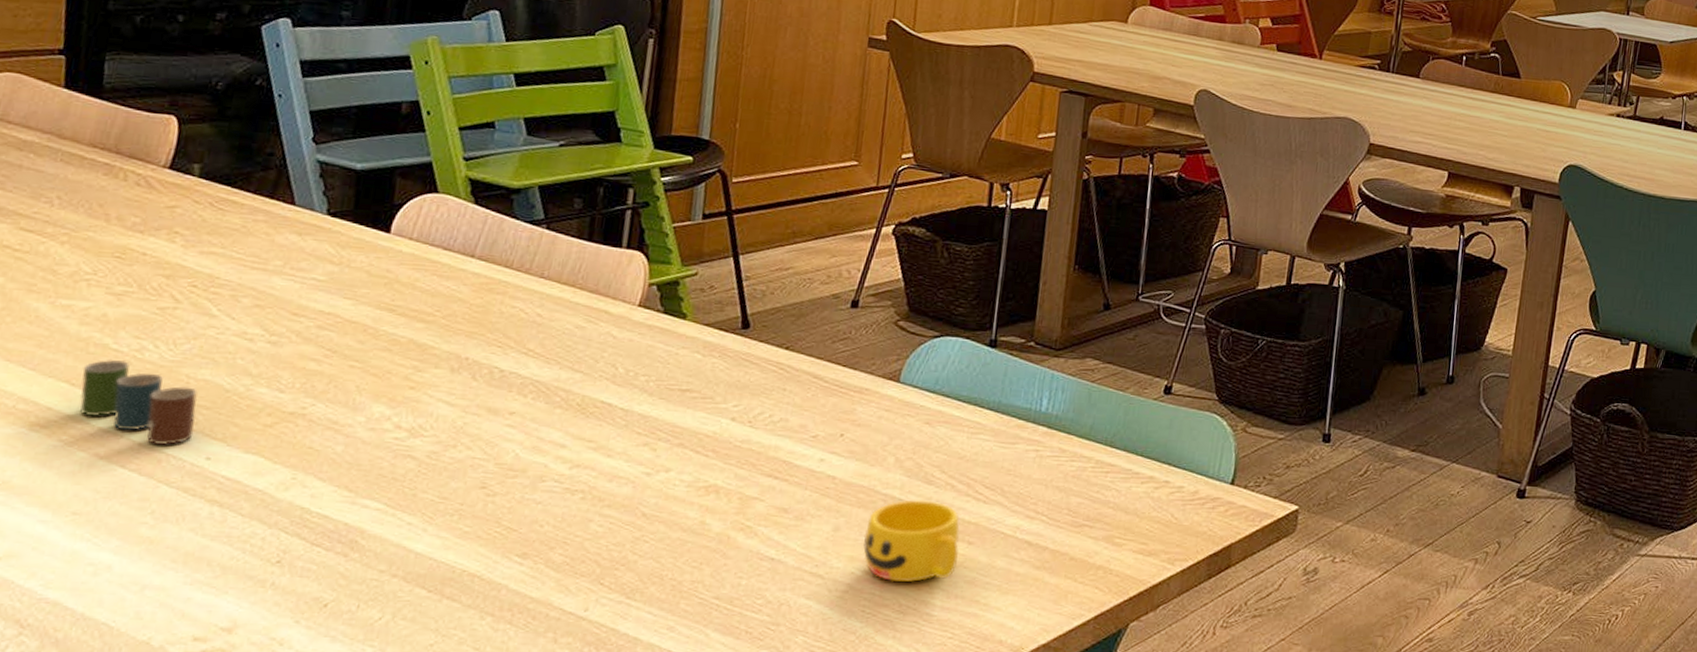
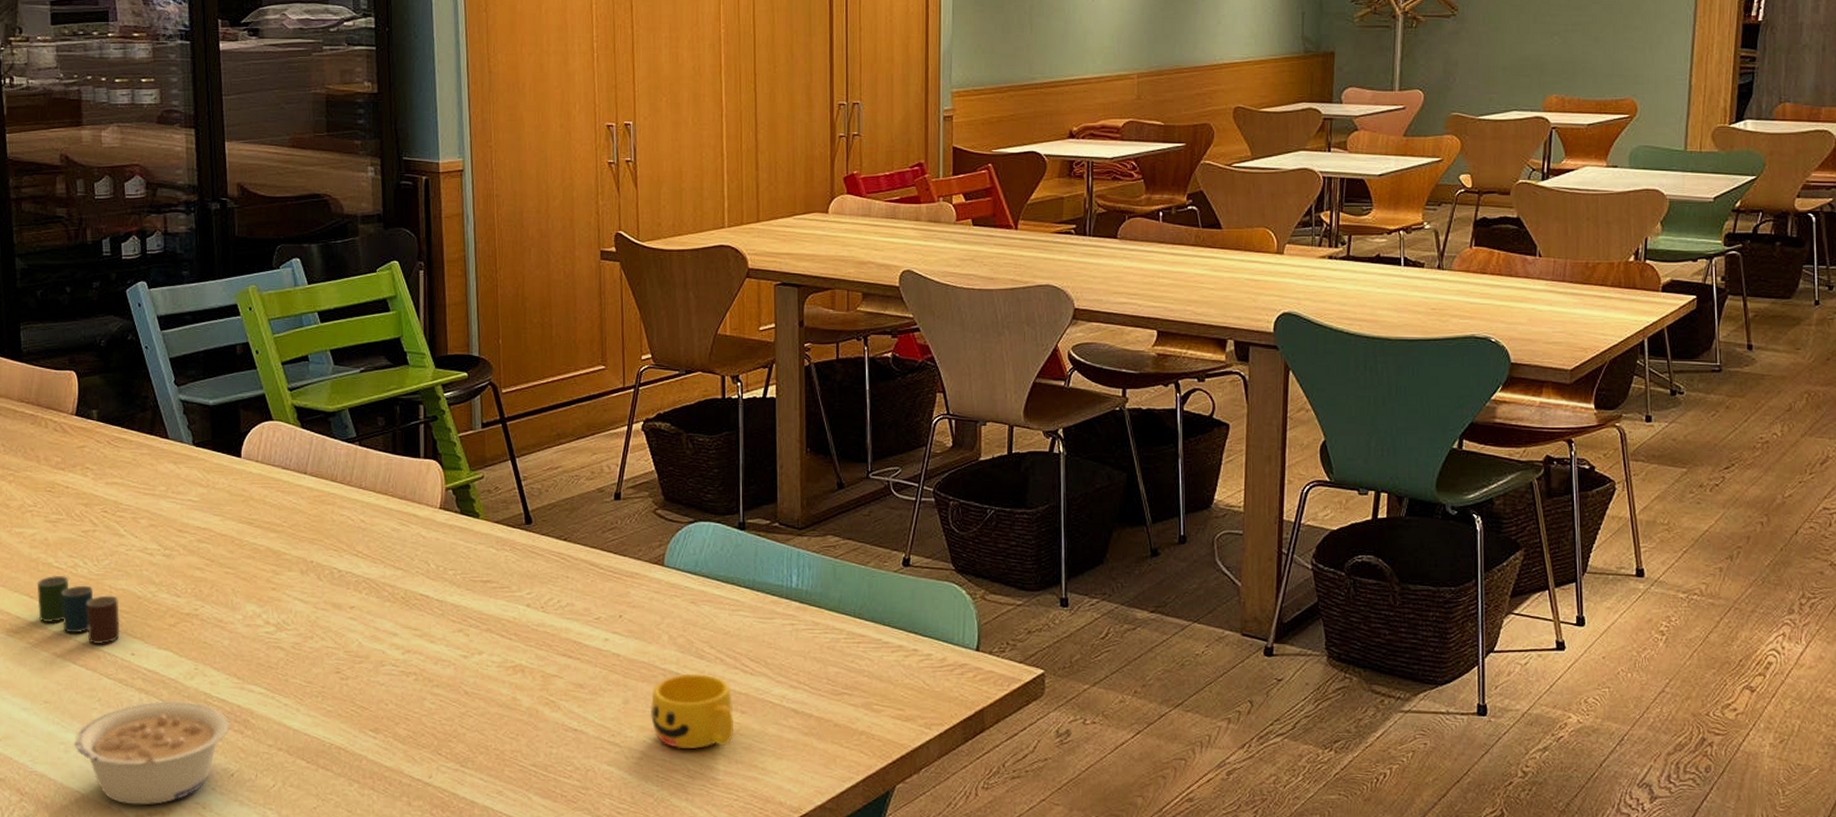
legume: none [108,515,330,641] -> present [74,700,229,805]

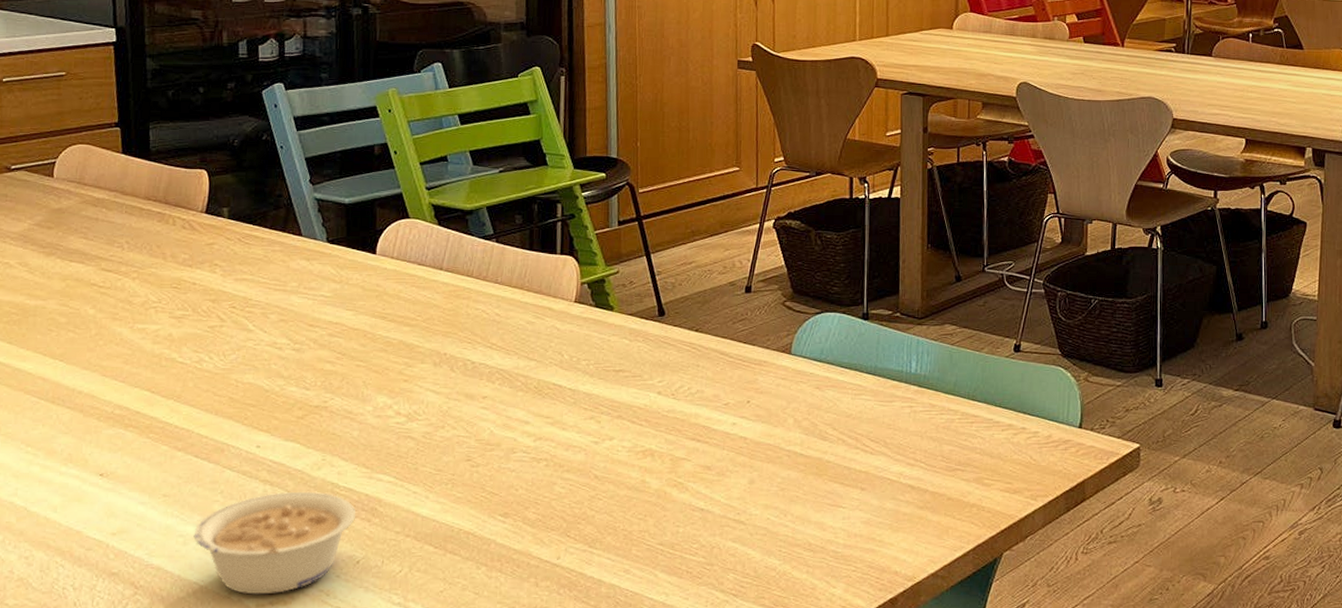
cup: present [37,575,120,645] -> none [159,370,246,438]
cup: present [650,673,734,749] -> none [774,454,854,525]

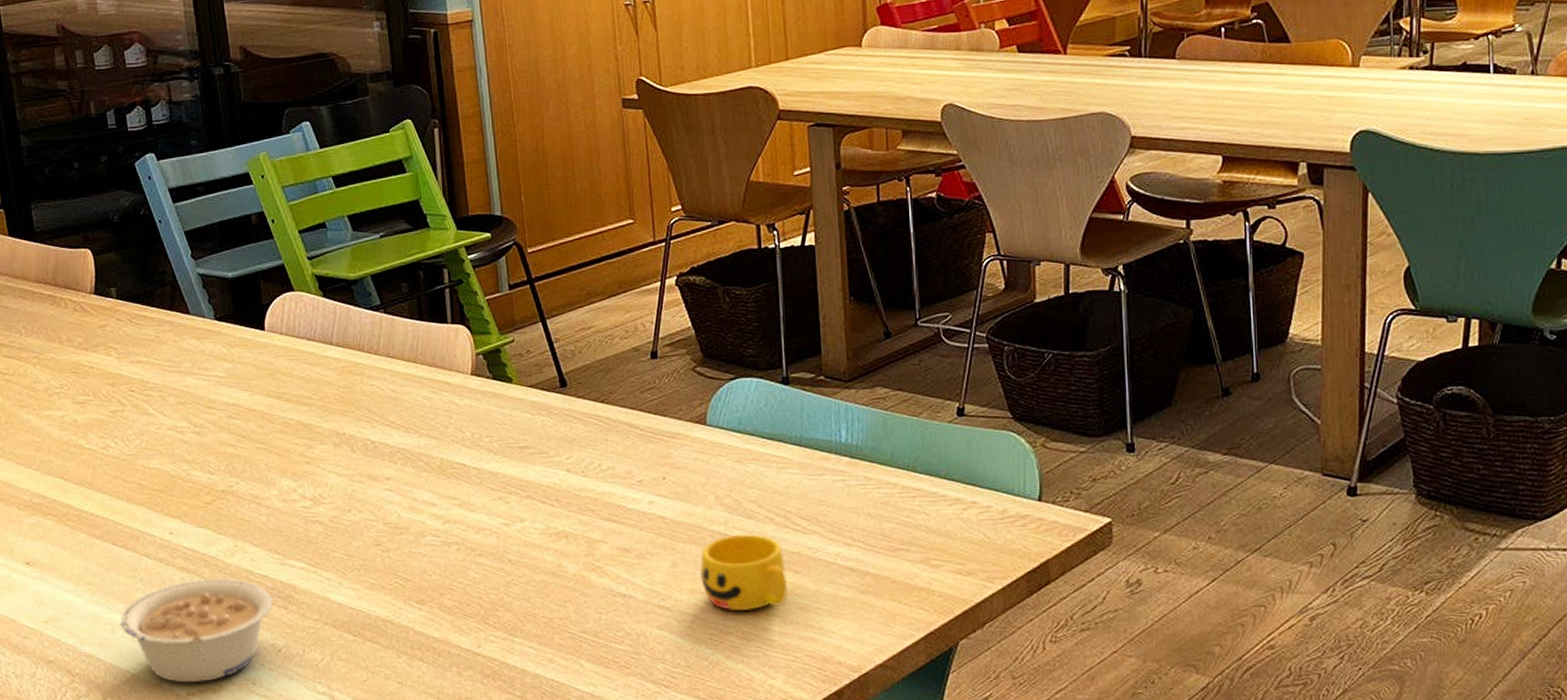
cup: none [774,454,854,525] -> present [699,534,788,612]

